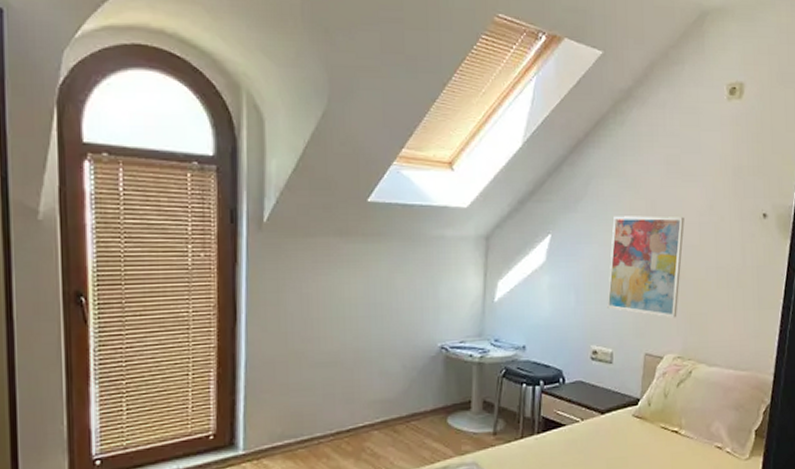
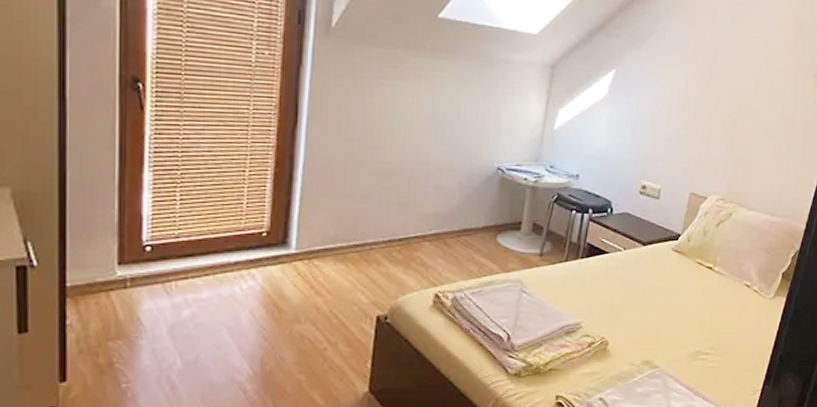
wall art: present [607,216,685,318] -> none [661,58,744,162]

